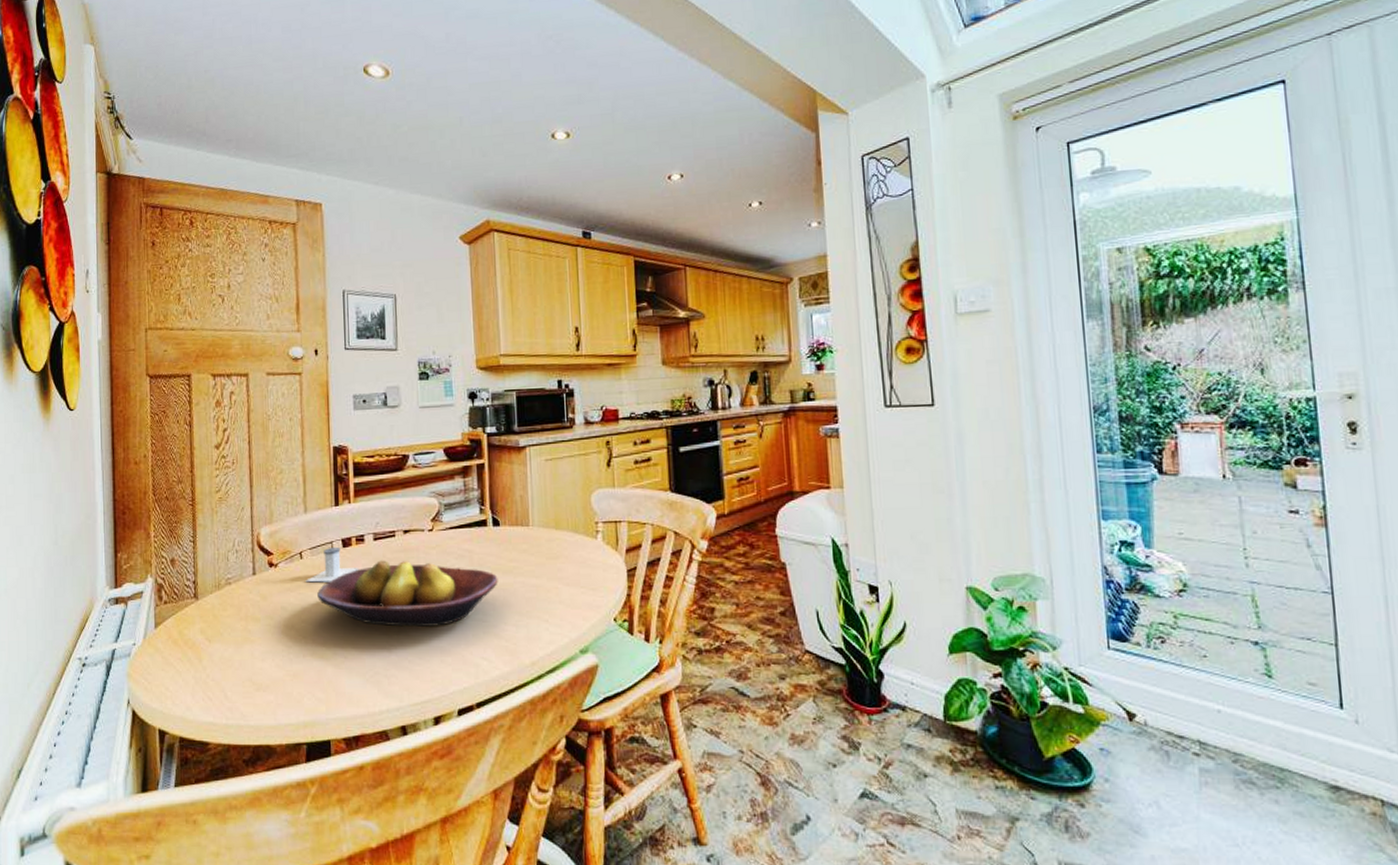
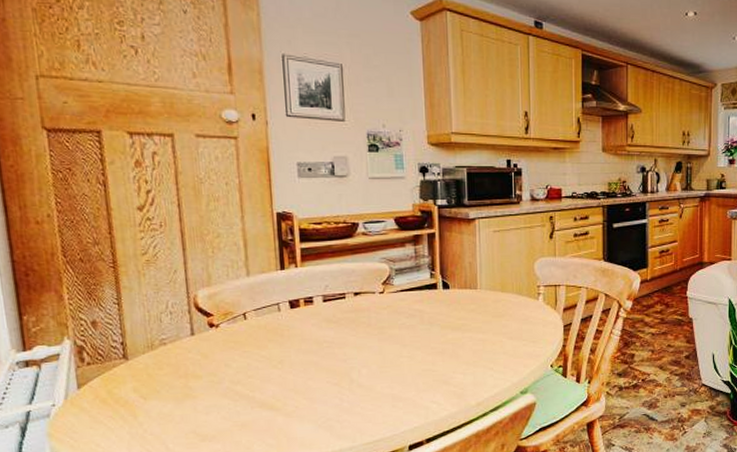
salt shaker: present [305,546,359,583] -> none [251,307,309,341]
fruit bowl: present [317,560,498,627] -> none [264,320,448,378]

